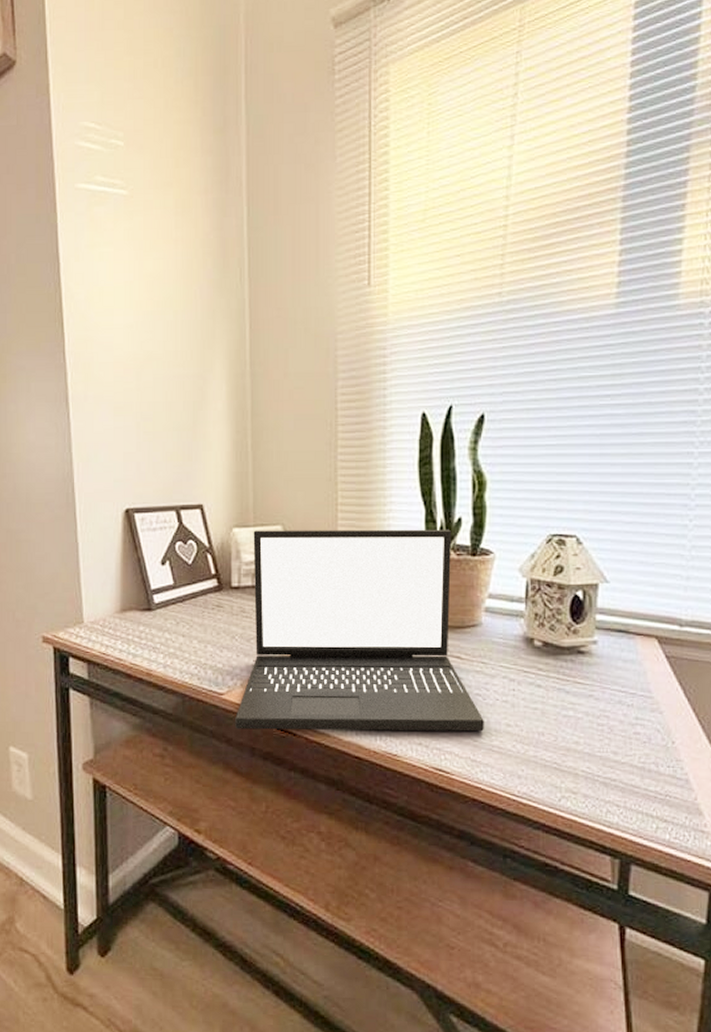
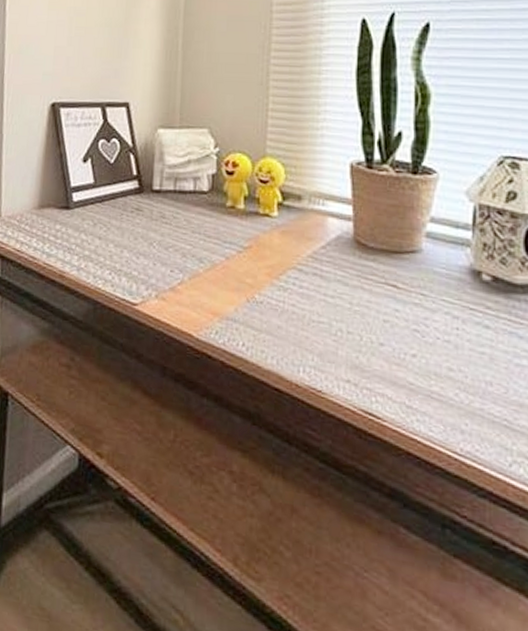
laptop: present [235,529,484,732] -> none [147,132,422,374]

